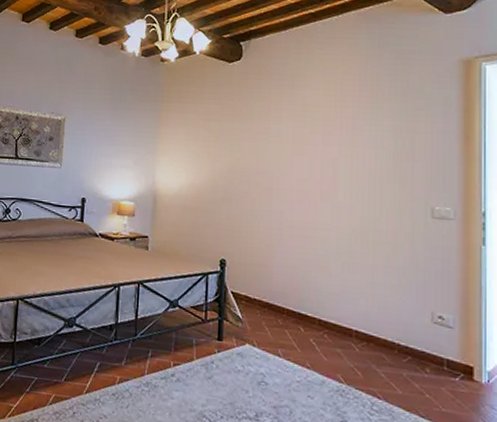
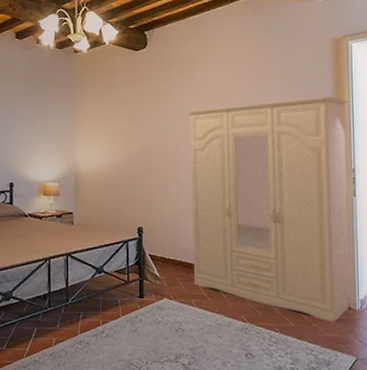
armoire: none [282,125,479,395] -> present [187,97,351,322]

